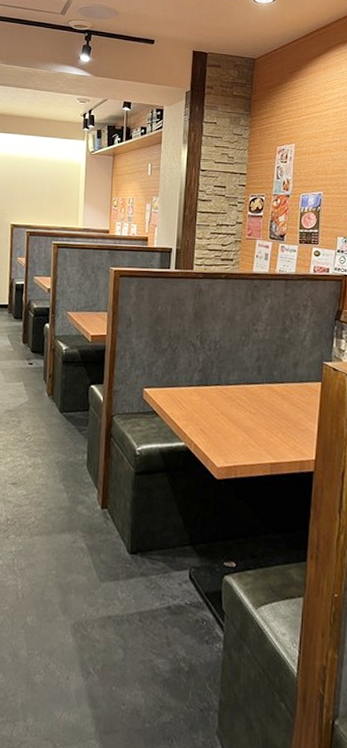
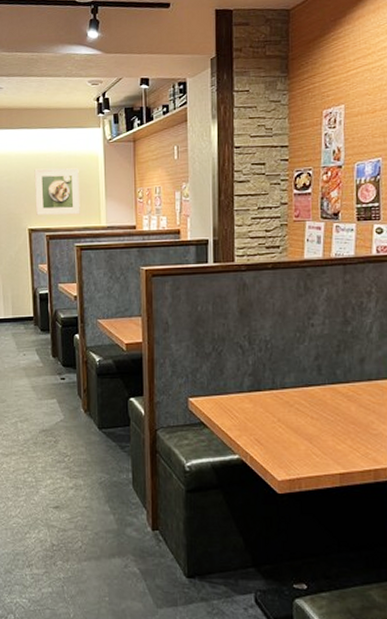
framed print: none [19,171,62,216] -> present [34,168,80,216]

